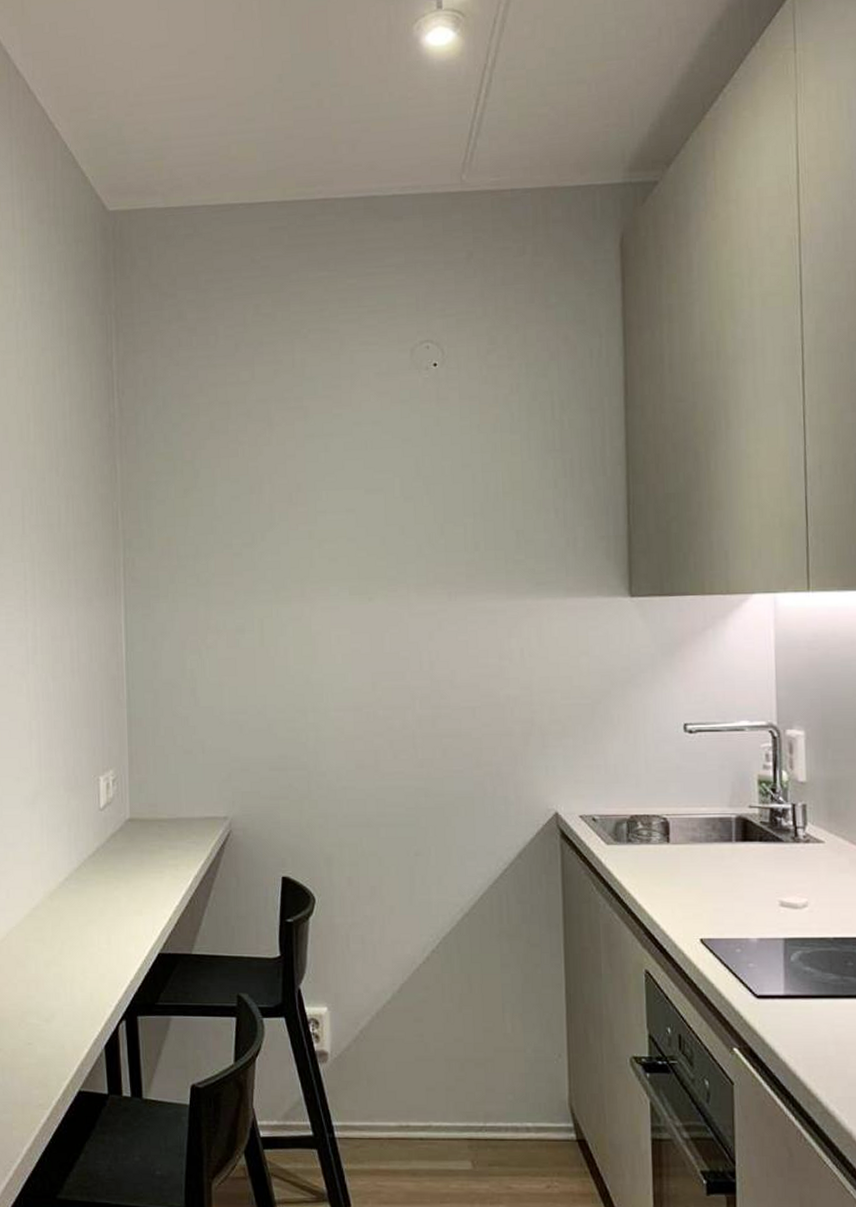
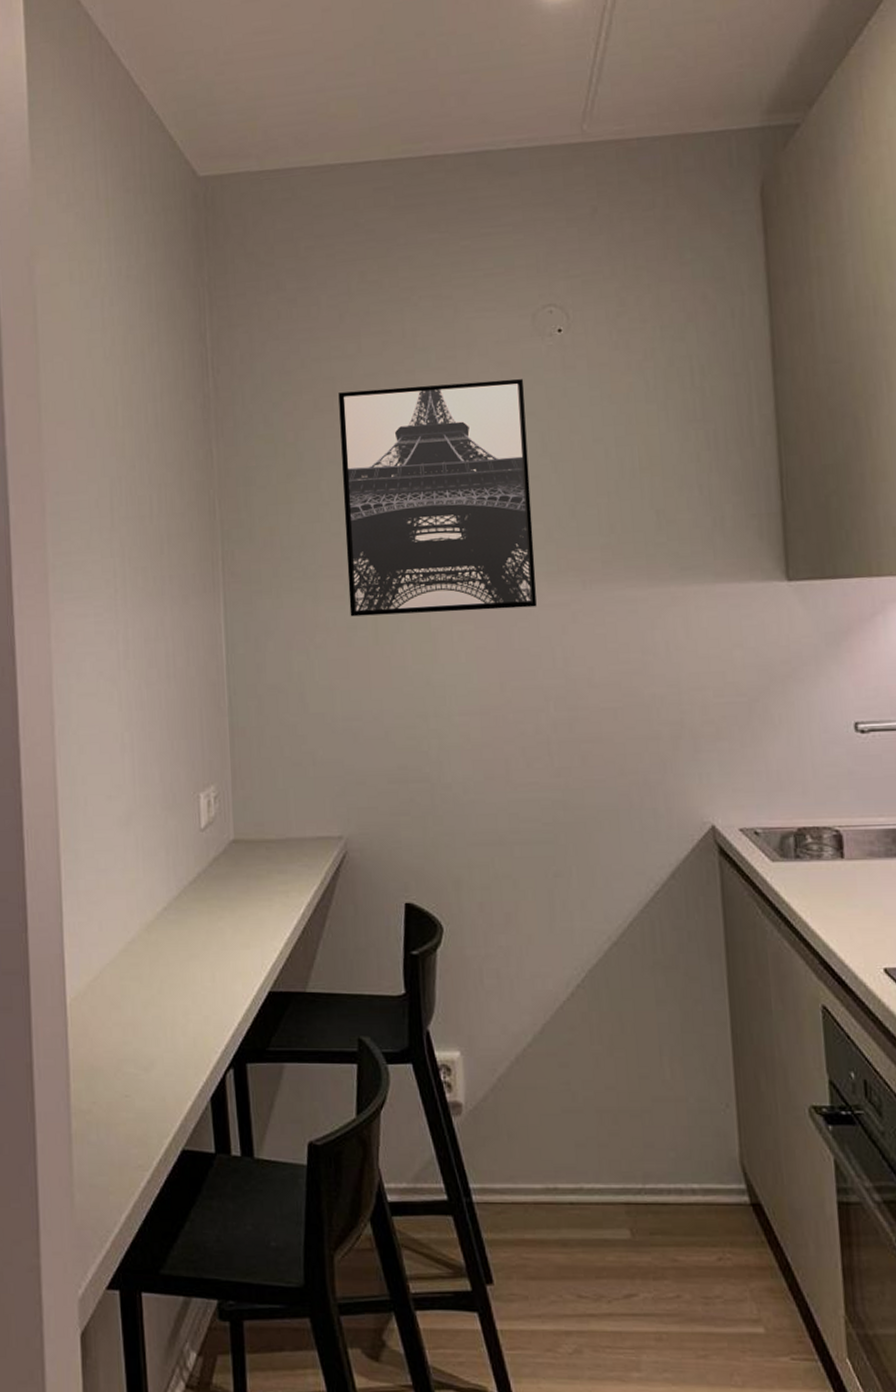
wall art: none [233,408,407,620] -> present [338,379,537,617]

